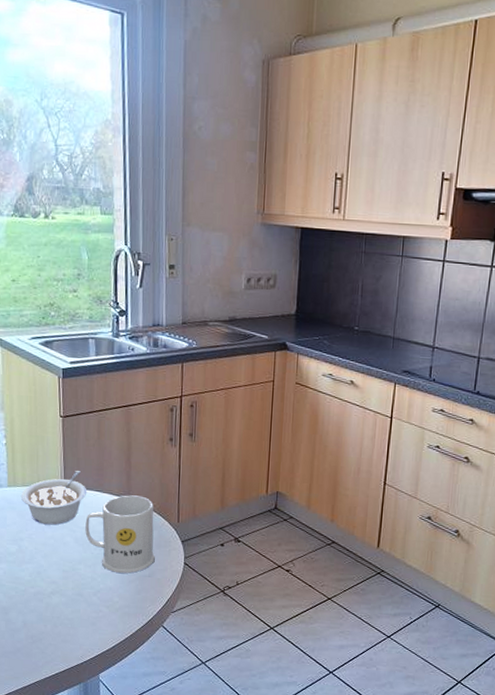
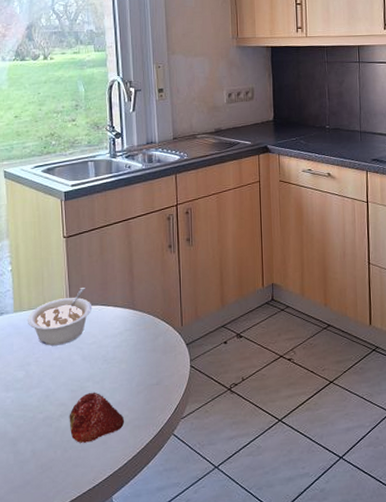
fruit: none [60,574,115,622] -> present [69,392,125,443]
mug: present [85,495,155,573] -> none [92,304,162,385]

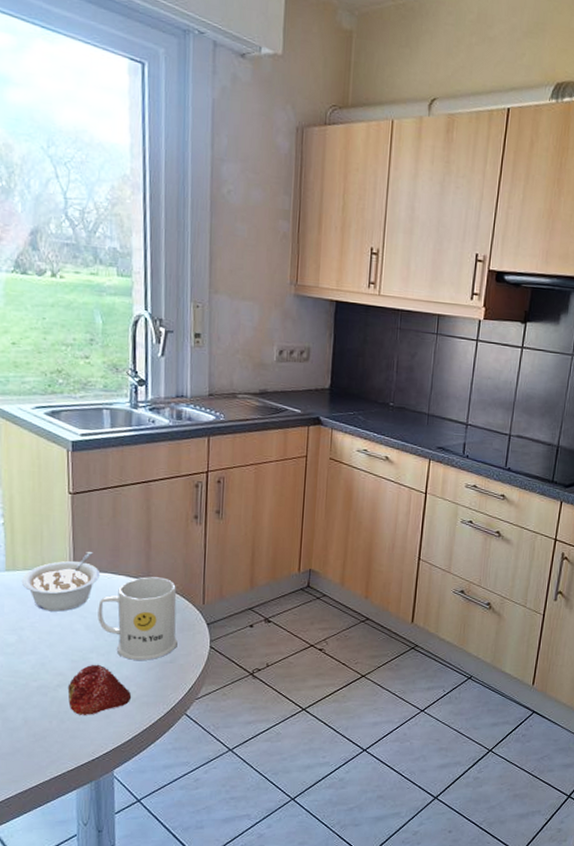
mug: none [92,304,162,385] -> present [98,577,178,660]

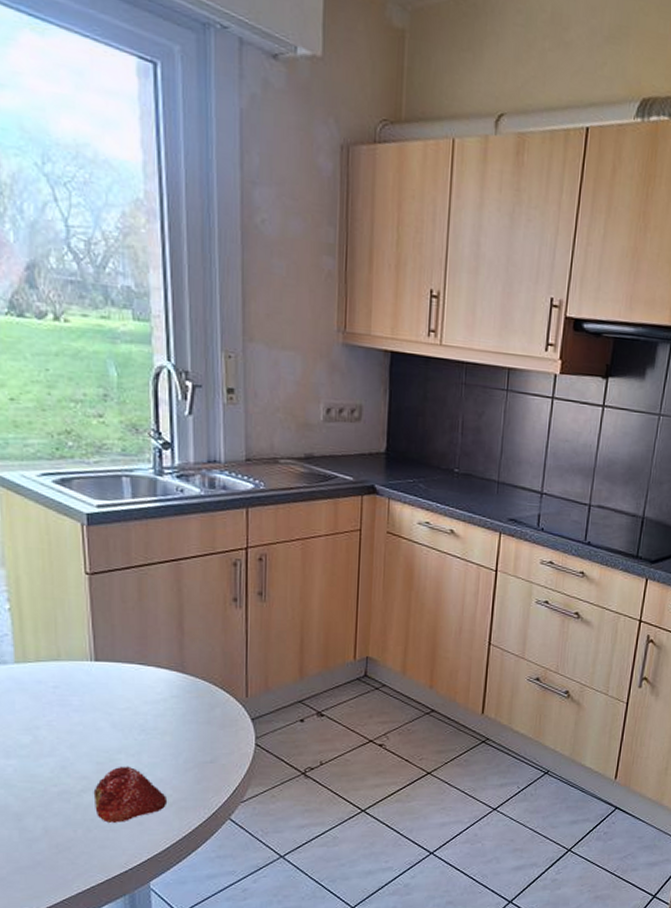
legume: present [21,552,99,612] -> none [33,640,125,708]
mug: present [98,577,178,660] -> none [125,667,218,761]

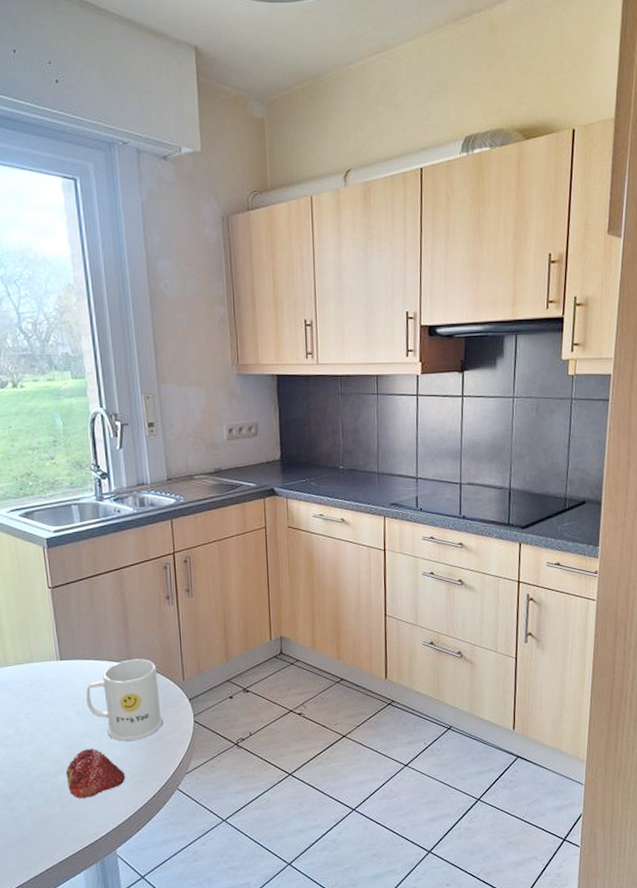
mug: none [125,667,218,761] -> present [86,659,163,741]

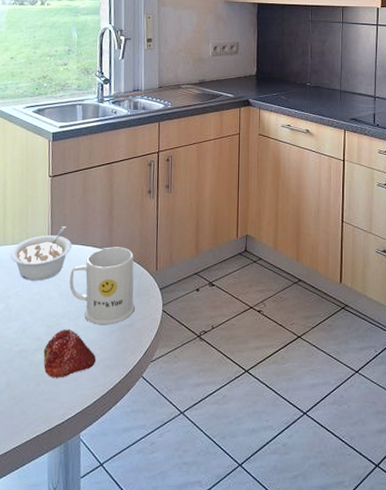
legume: none [13,641,84,702] -> present [9,226,71,281]

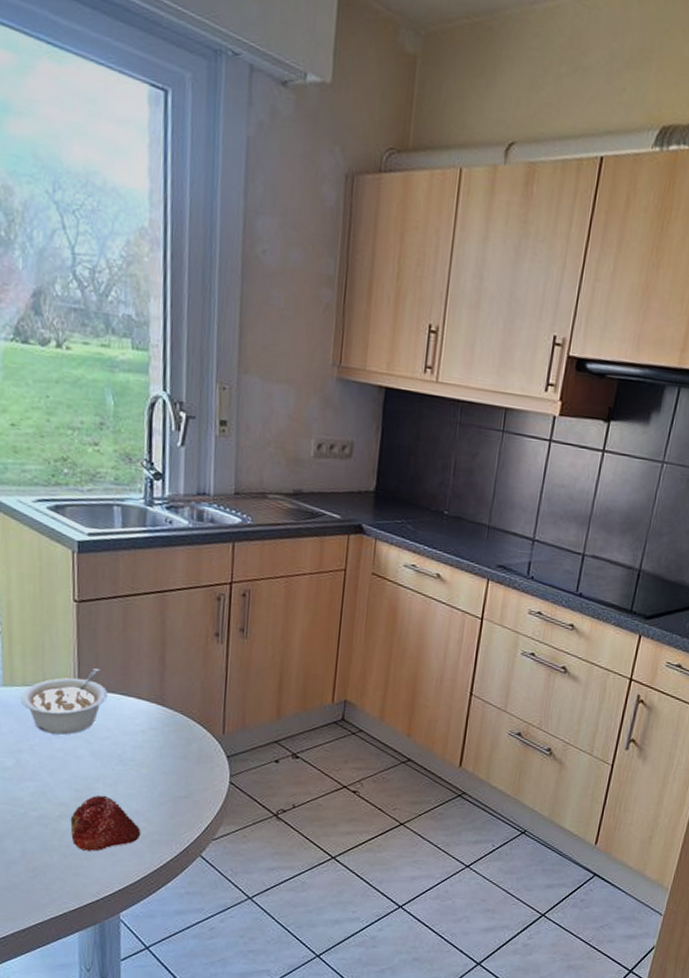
mug: present [69,247,135,324] -> none [104,700,194,794]

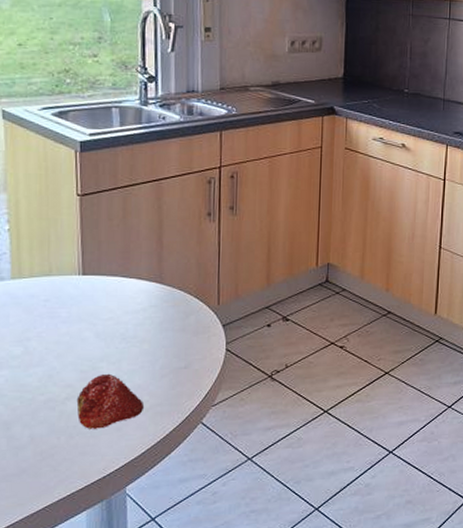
legume: present [19,668,107,735] -> none [27,255,109,320]

